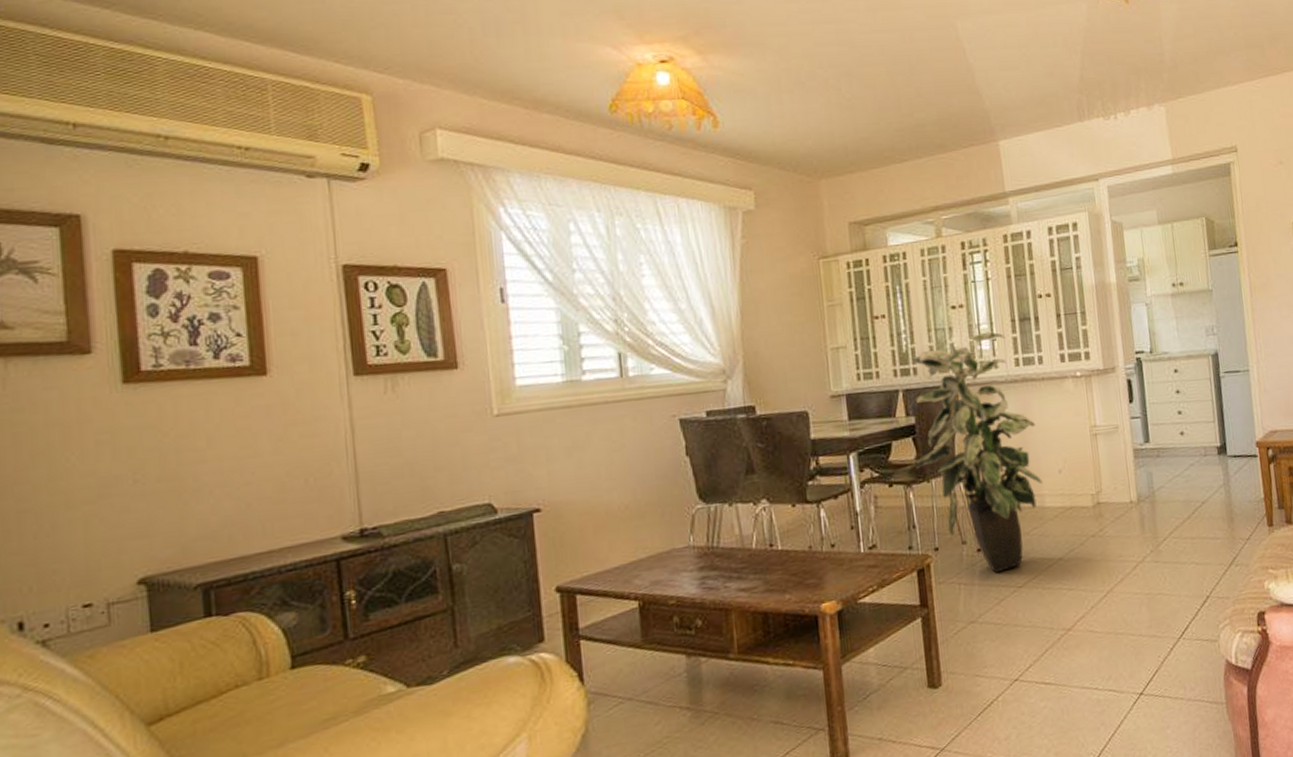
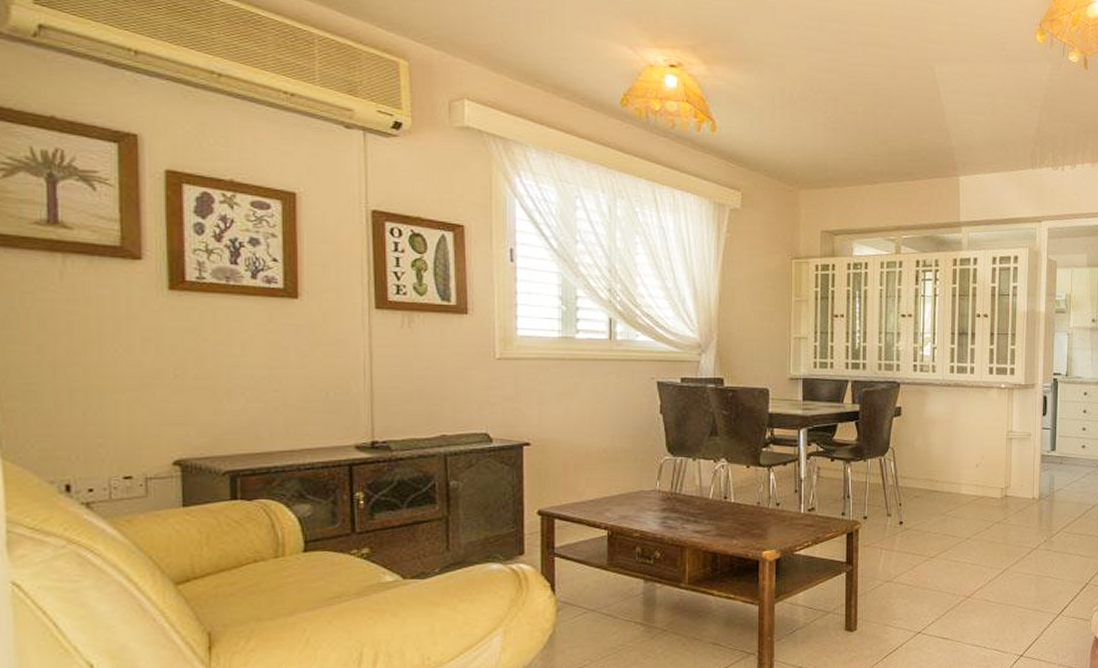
indoor plant: present [913,331,1043,574] -> none [856,340,961,544]

